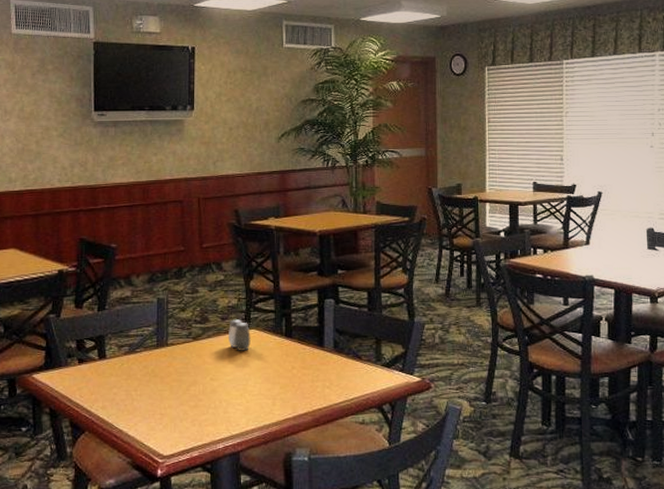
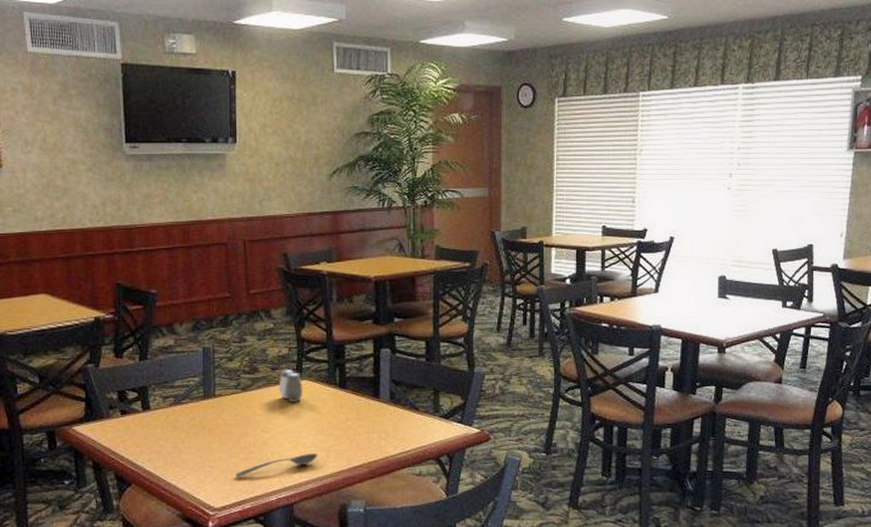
soupspoon: none [185,401,265,424] -> present [236,453,318,477]

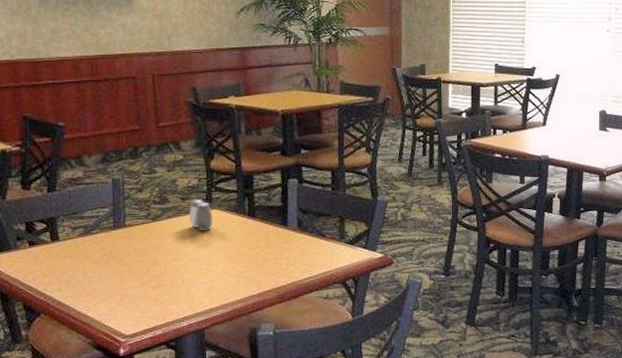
soupspoon: present [236,453,318,477] -> none [147,279,229,304]

